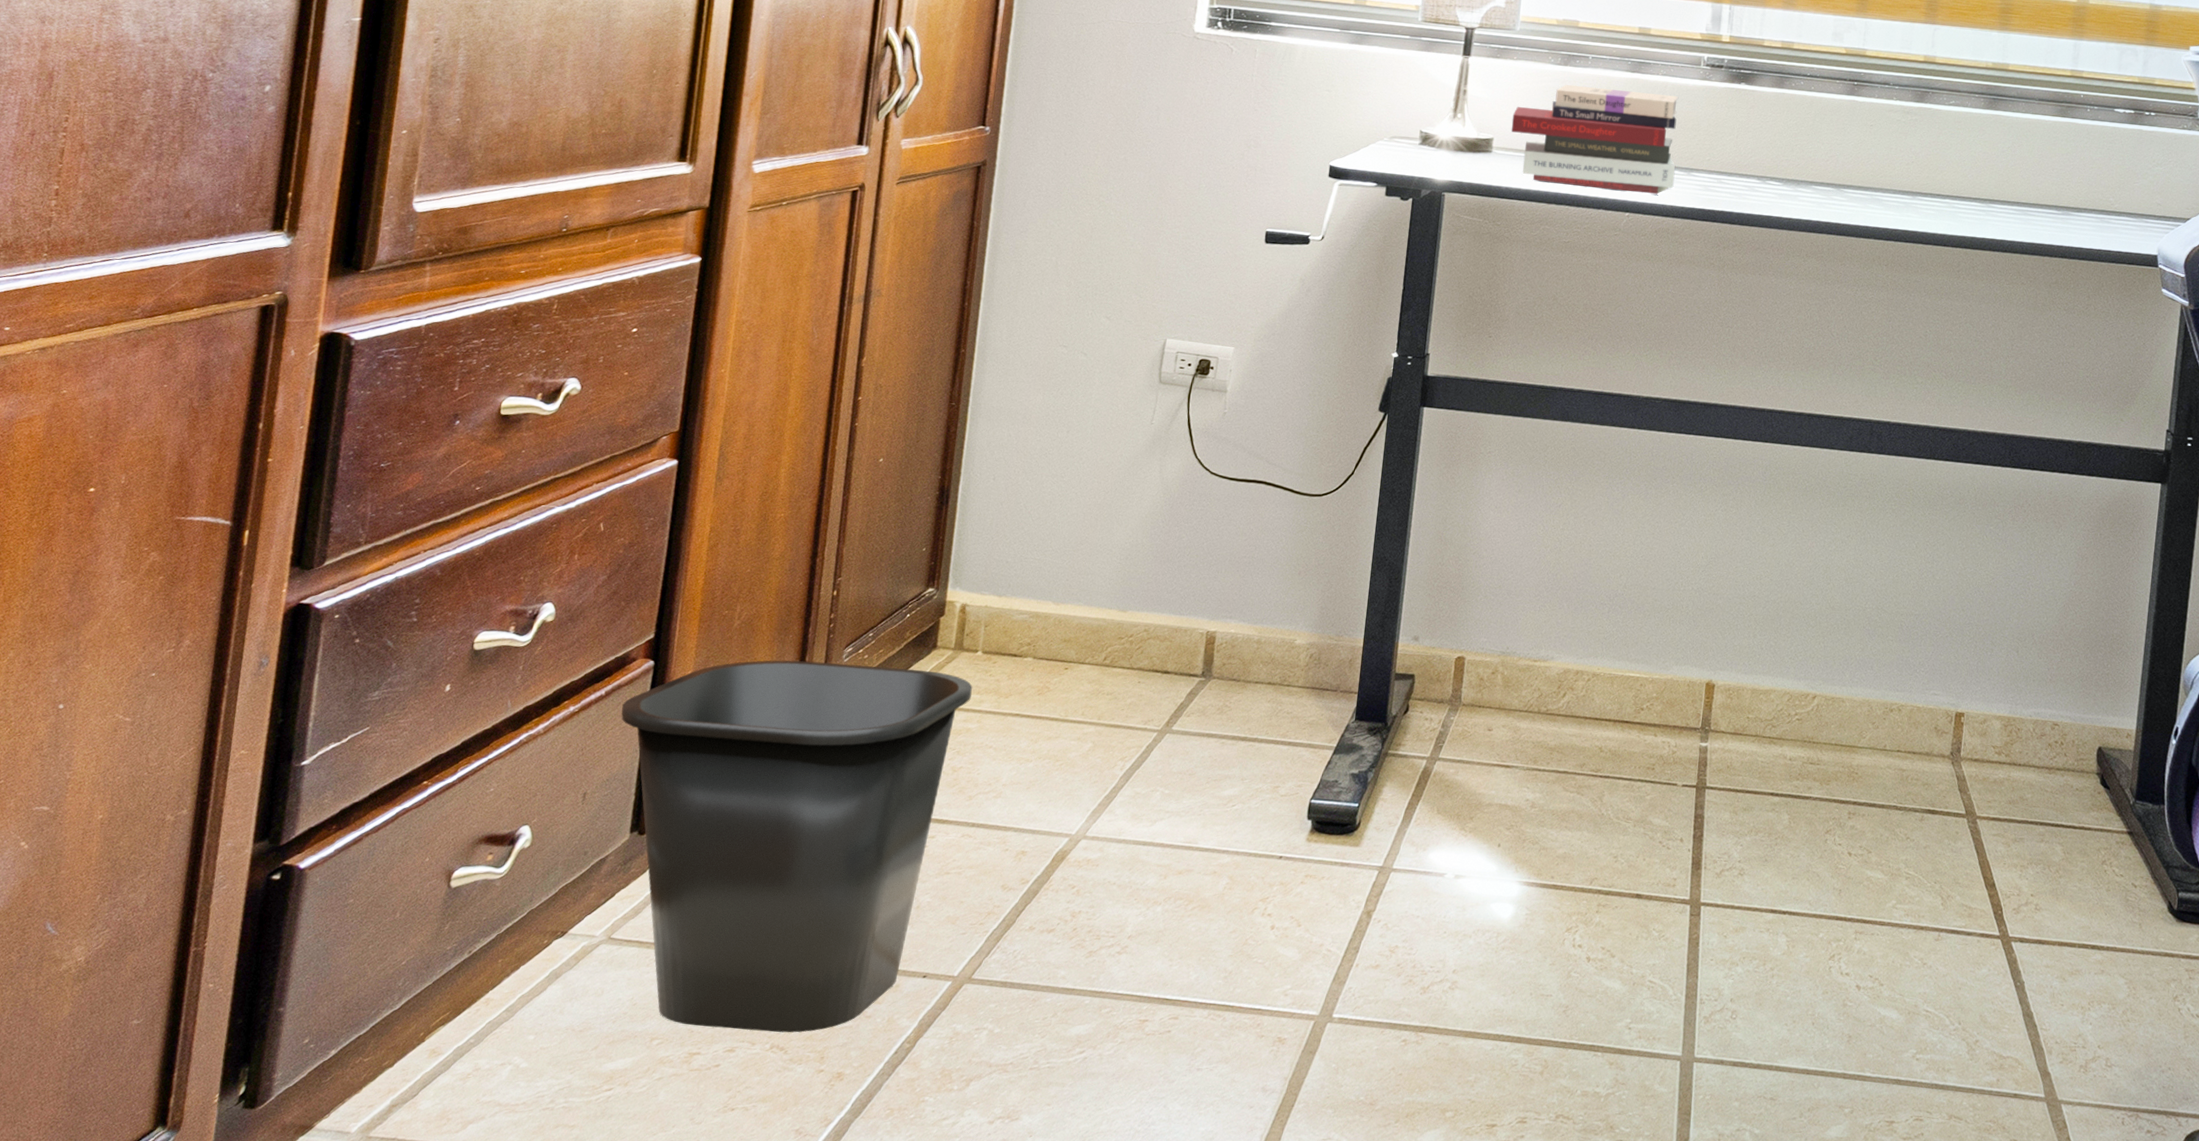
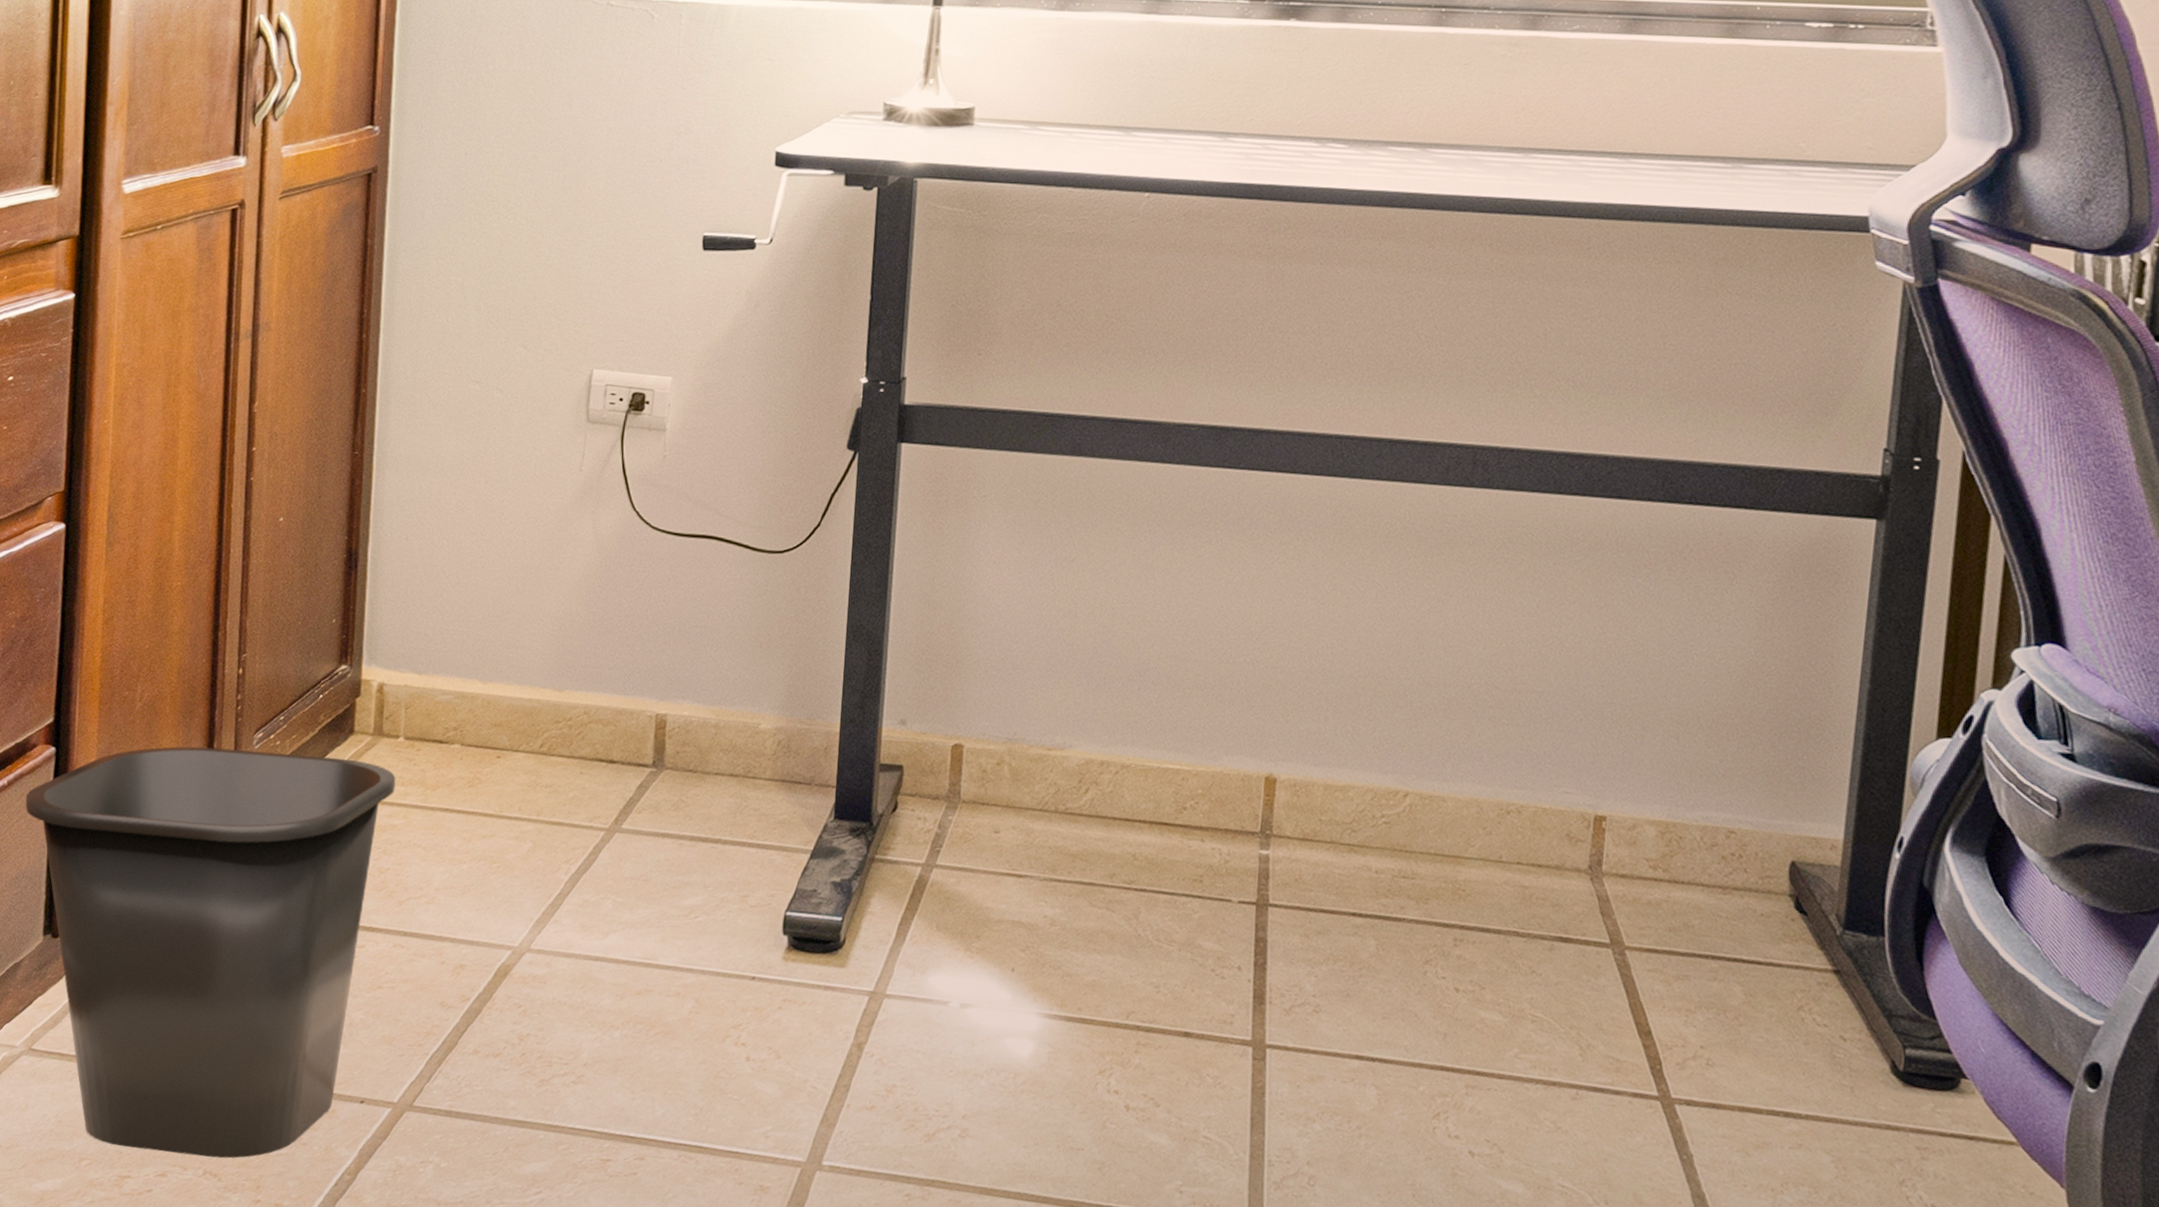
books: present [1511,84,1679,195] -> none [996,34,1209,168]

